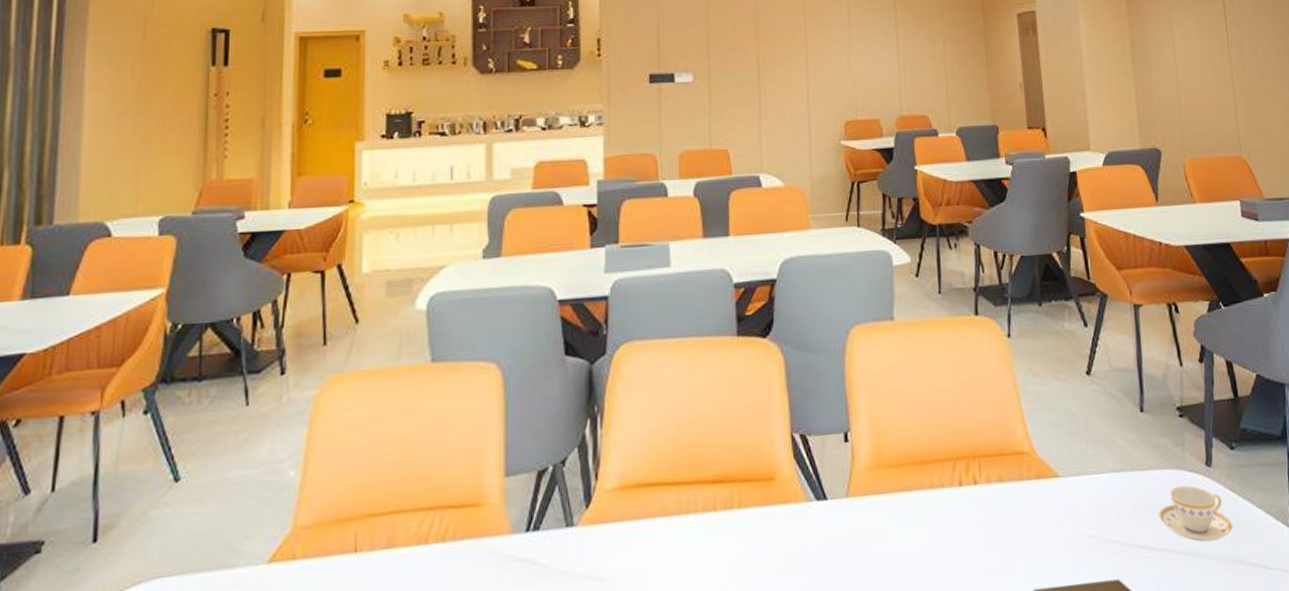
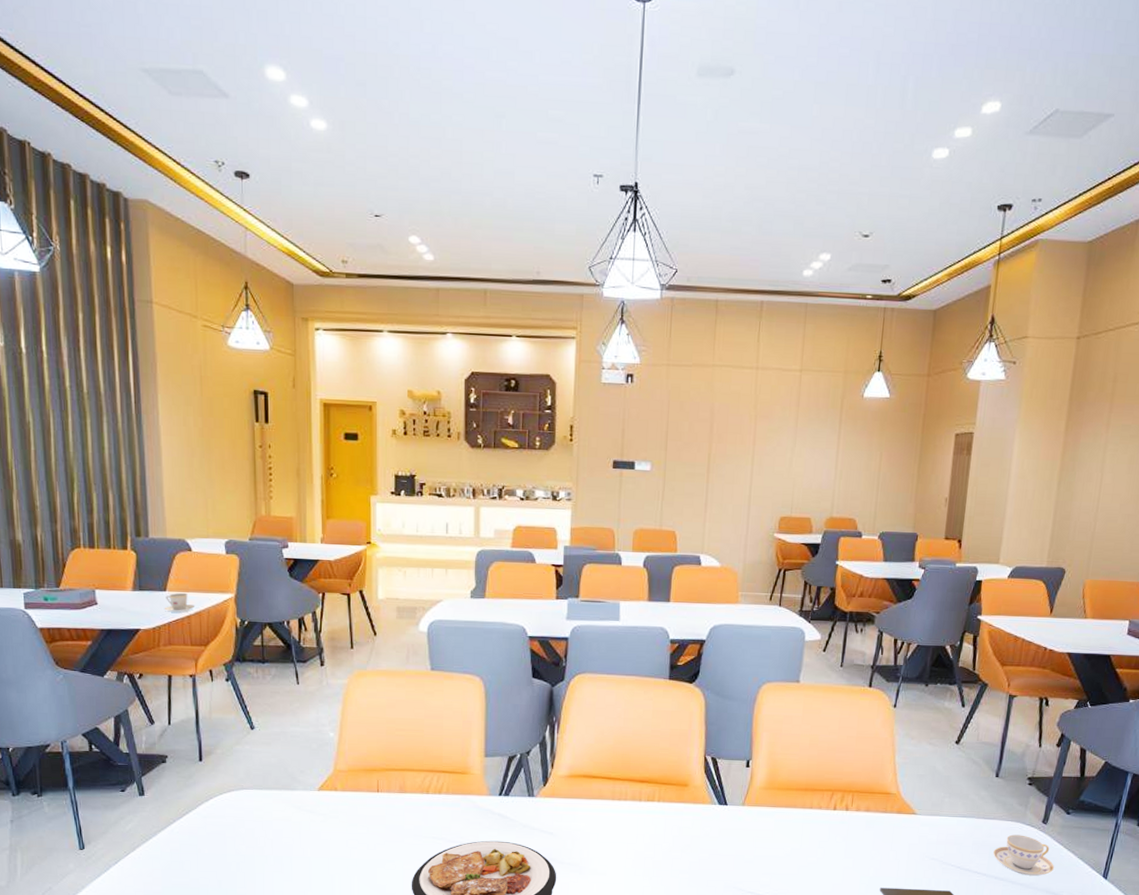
teacup: none [63,294,108,324] -> present [164,592,194,613]

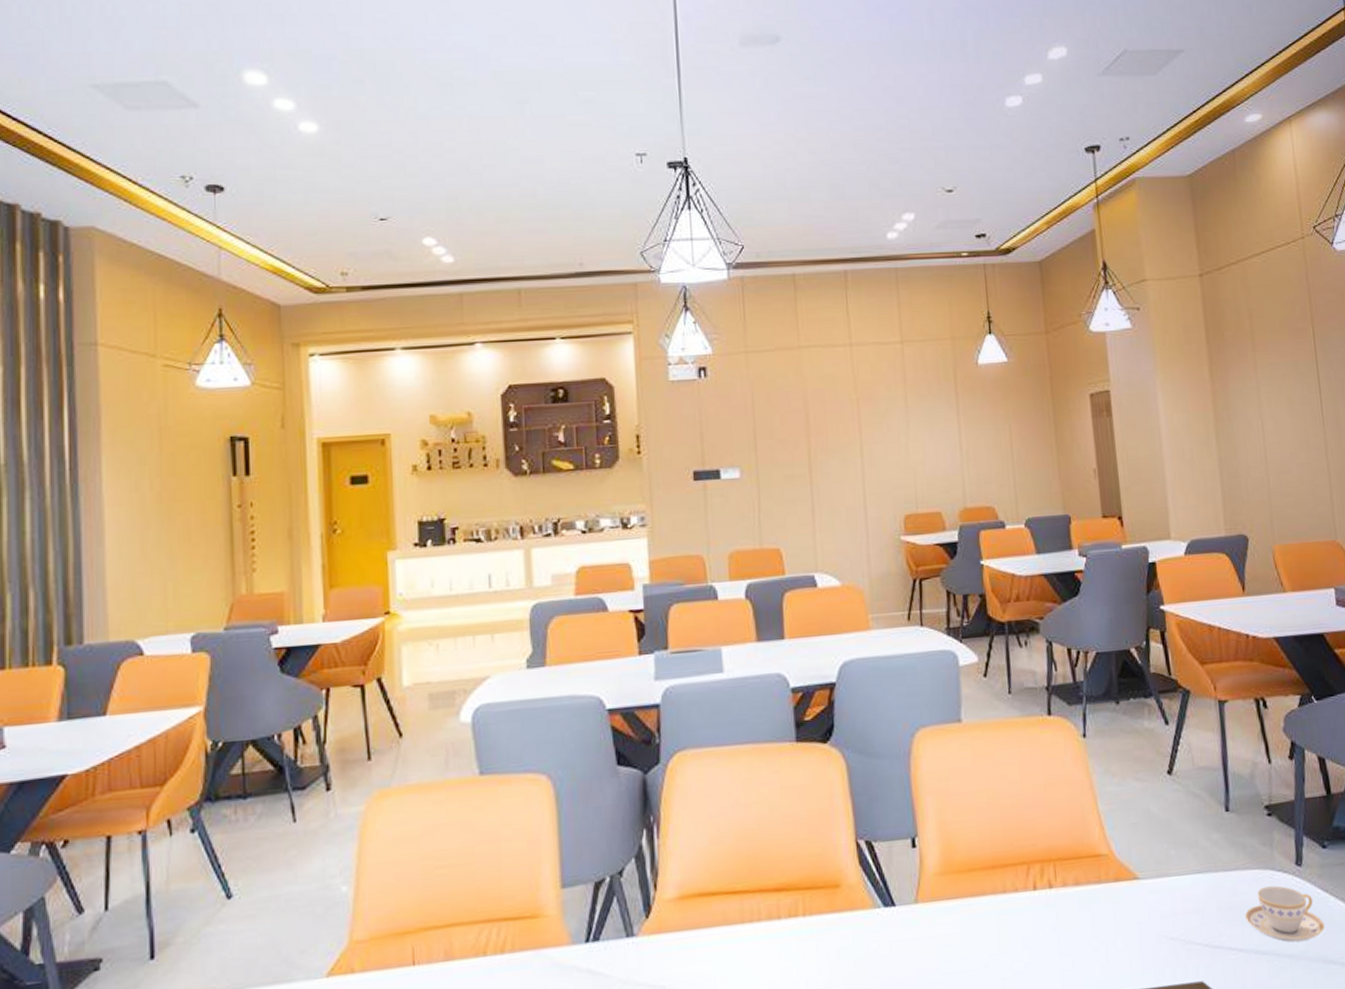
teacup: present [164,592,194,613] -> none [102,713,147,745]

